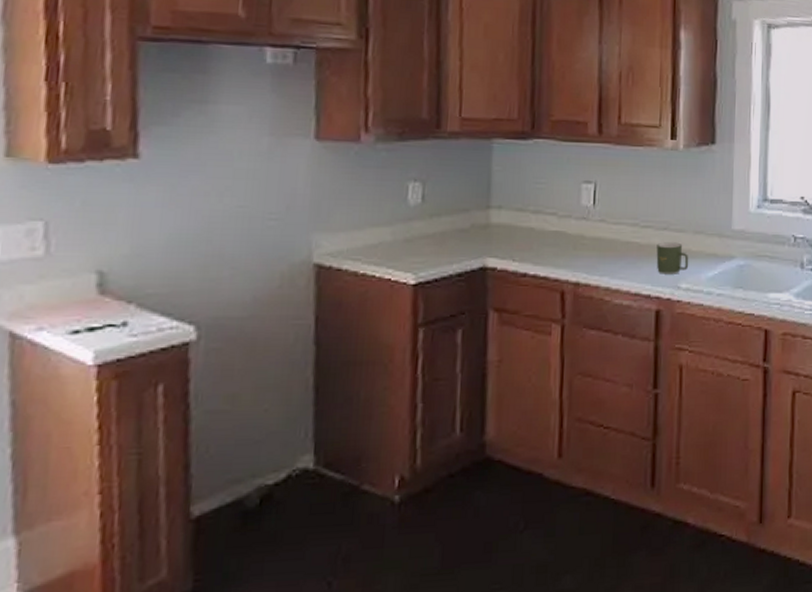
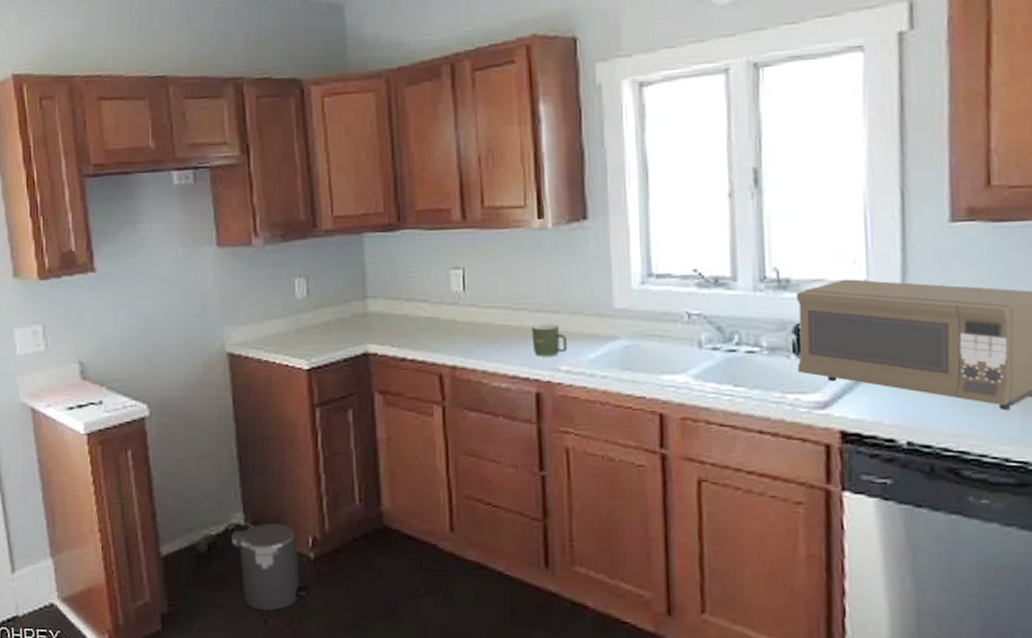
trash can: none [294,463,390,572] -> present [231,523,309,611]

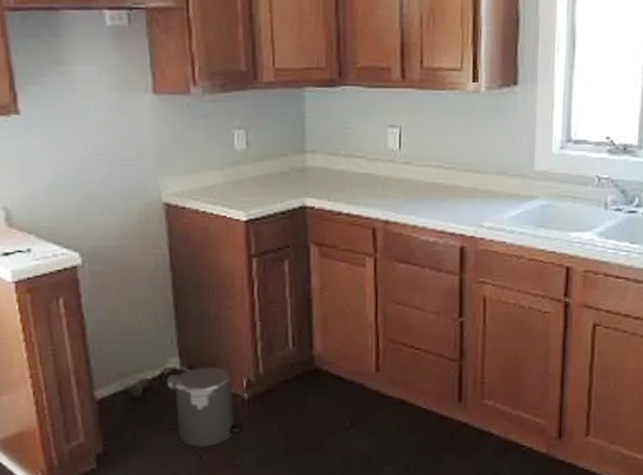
mug: present [531,324,568,357] -> none [460,183,492,214]

